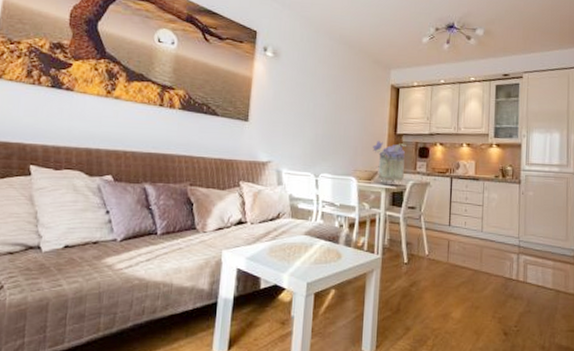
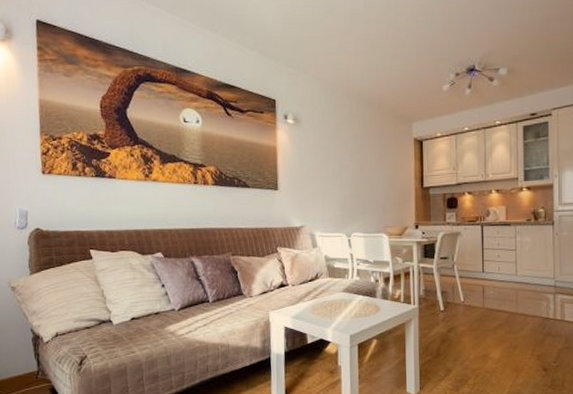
flower bouquet: present [368,141,406,185] -> none [398,196,435,239]

